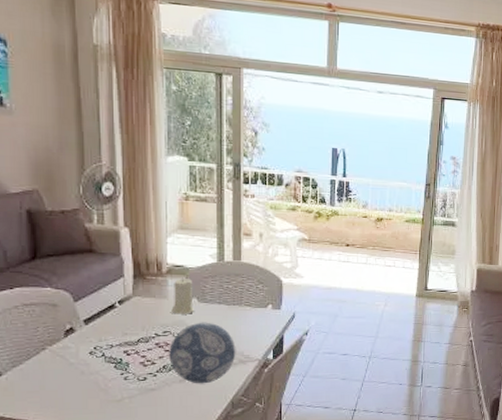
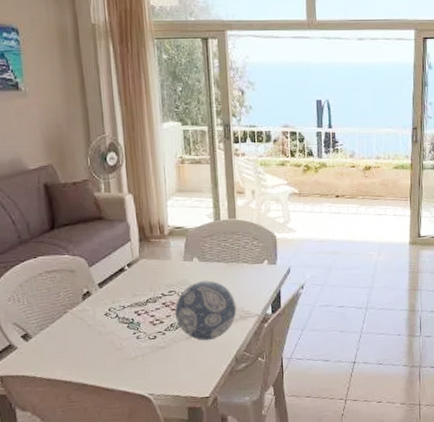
candle: present [171,277,195,314] -> none [175,238,196,274]

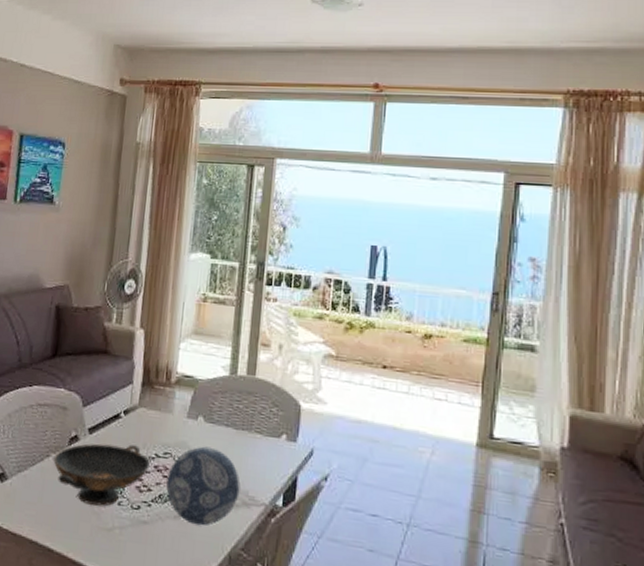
decorative bowl: none [71,290,158,344] -> present [53,443,150,506]

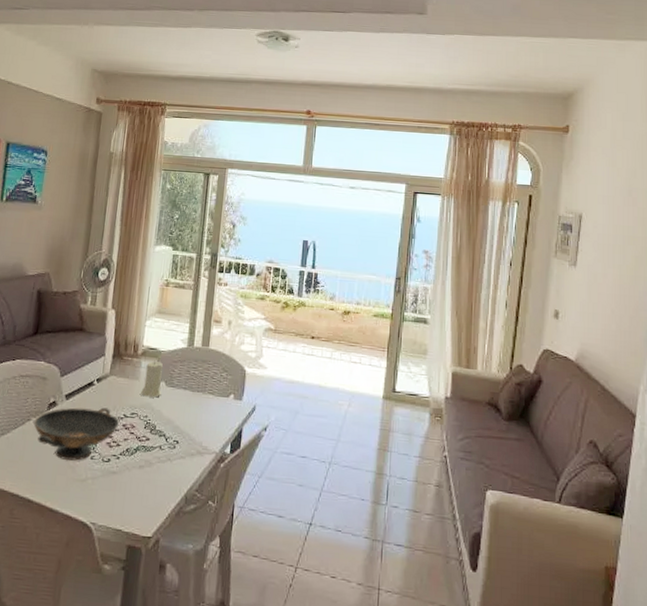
decorative ball: present [166,446,241,526] -> none [133,406,196,473]
candle: none [175,390,201,435] -> present [141,360,164,398]

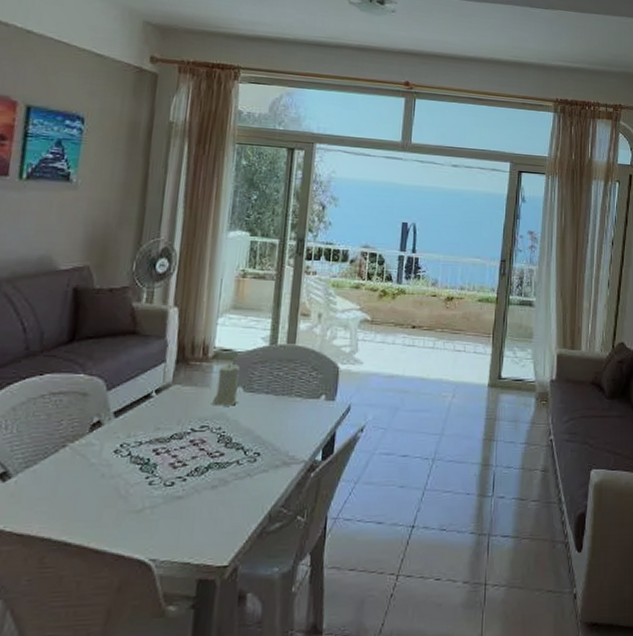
decorative bowl: present [33,407,119,461] -> none [70,423,185,491]

